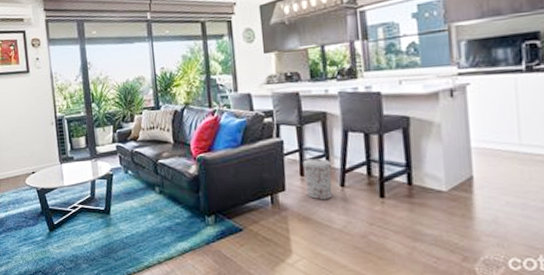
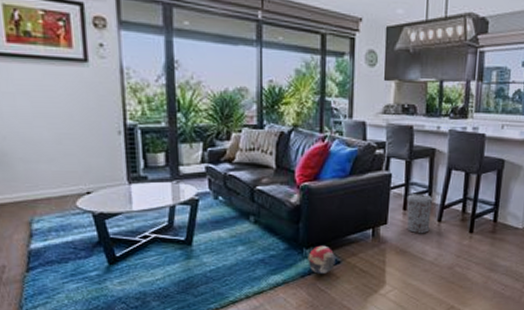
ball: none [210,213,237,241] -> present [308,245,335,274]

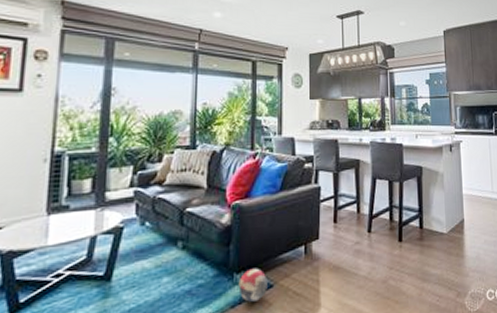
trash can: present [406,193,433,234] -> none [336,204,362,247]

